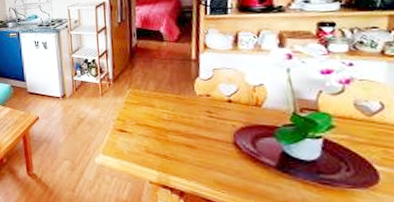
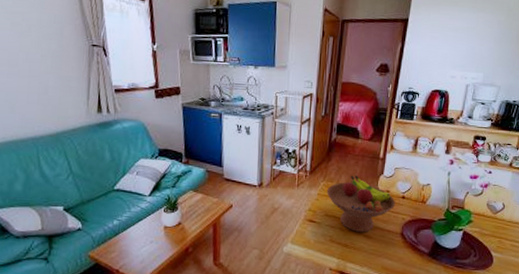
fruit bowl: none [134,80,221,142] -> present [326,175,396,232]

